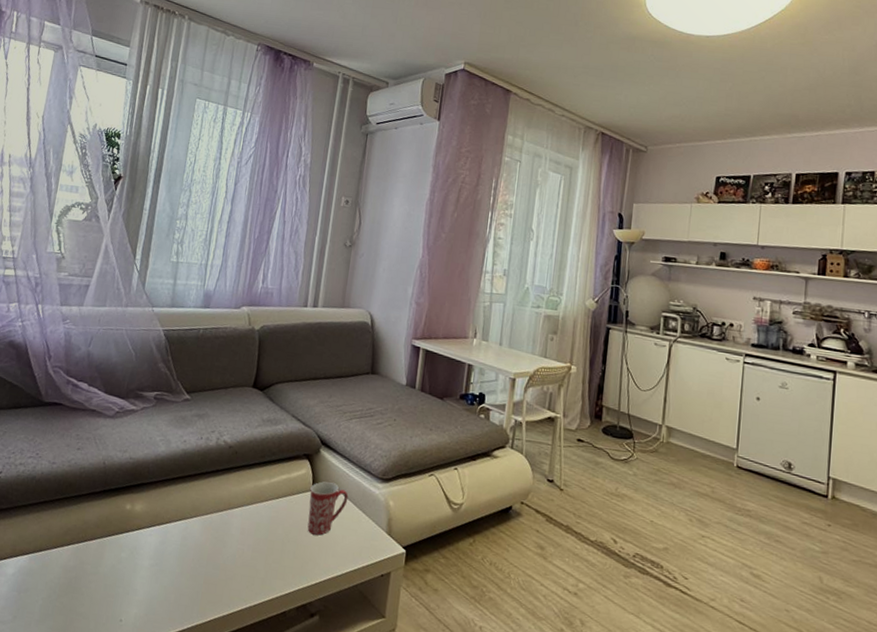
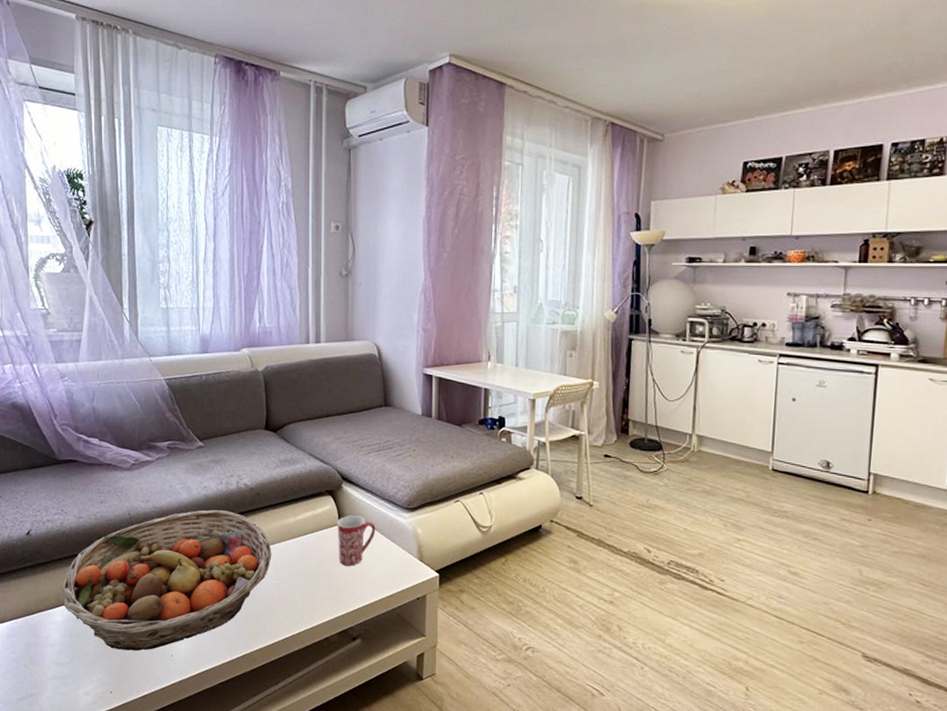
fruit basket: none [18,464,242,613] -> present [62,509,272,651]

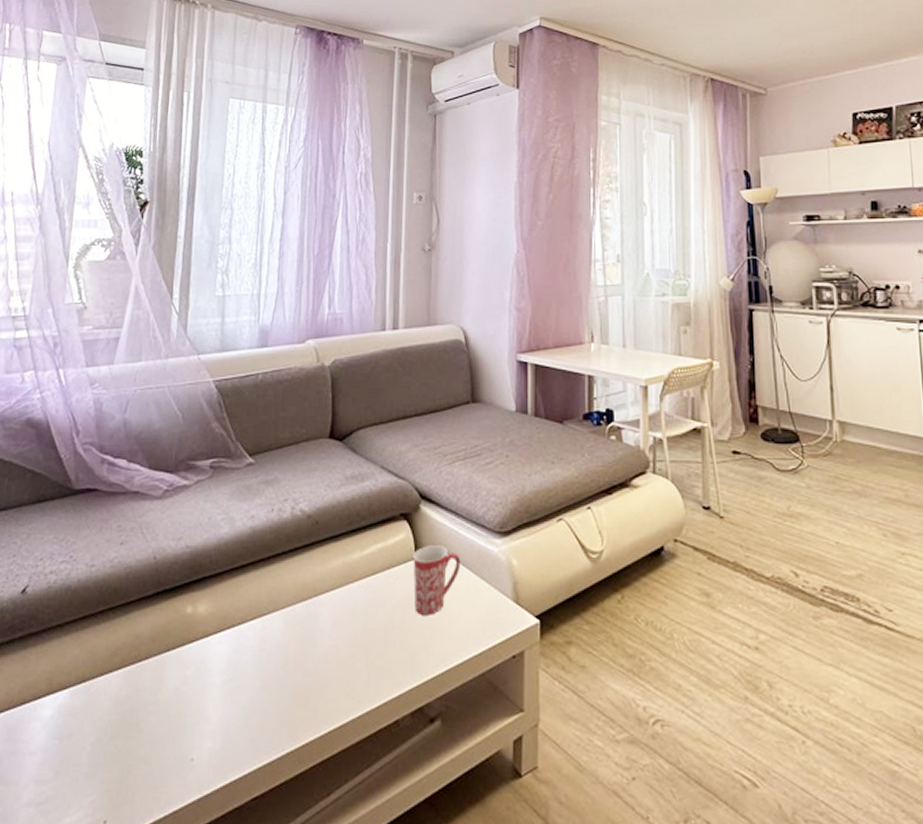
fruit basket: present [62,509,272,651] -> none [55,546,331,756]

